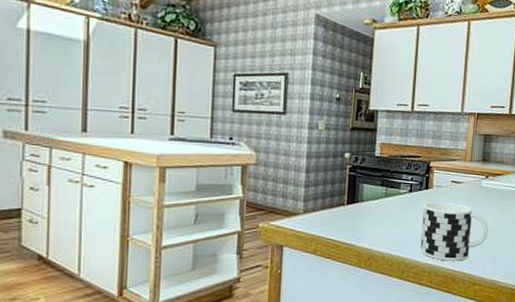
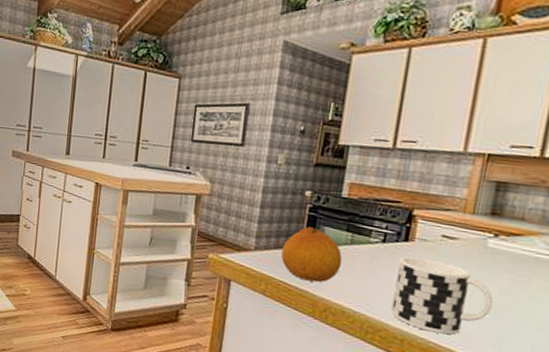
fruit: none [328,186,380,235] -> present [281,226,343,283]

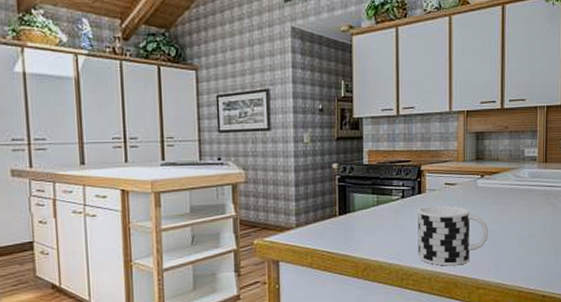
fruit: present [281,226,343,283] -> none [321,196,373,246]

